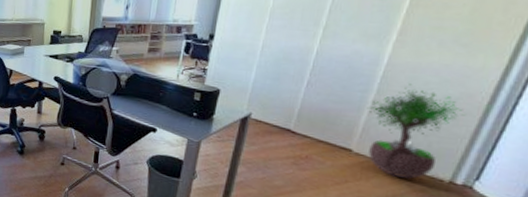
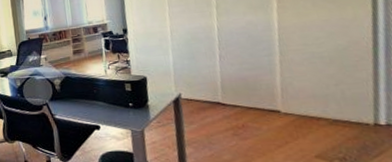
potted tree: present [367,84,465,179] -> none [277,41,359,129]

